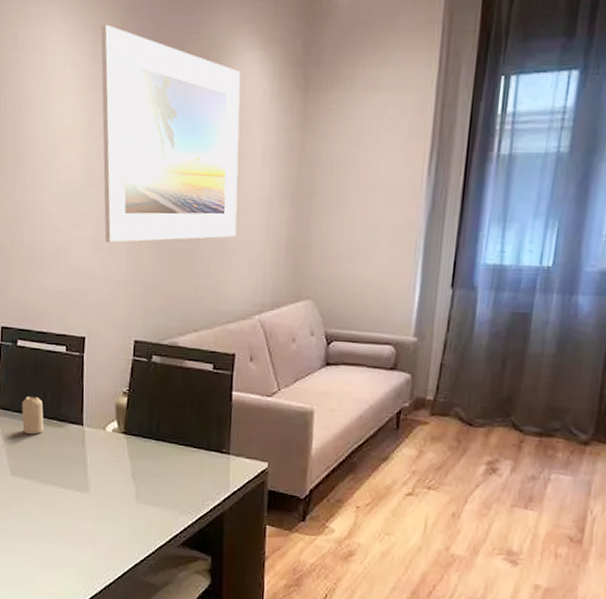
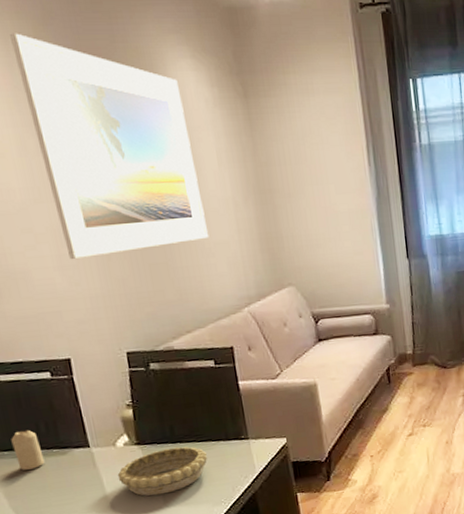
decorative bowl: none [100,444,186,490] -> present [117,446,208,496]

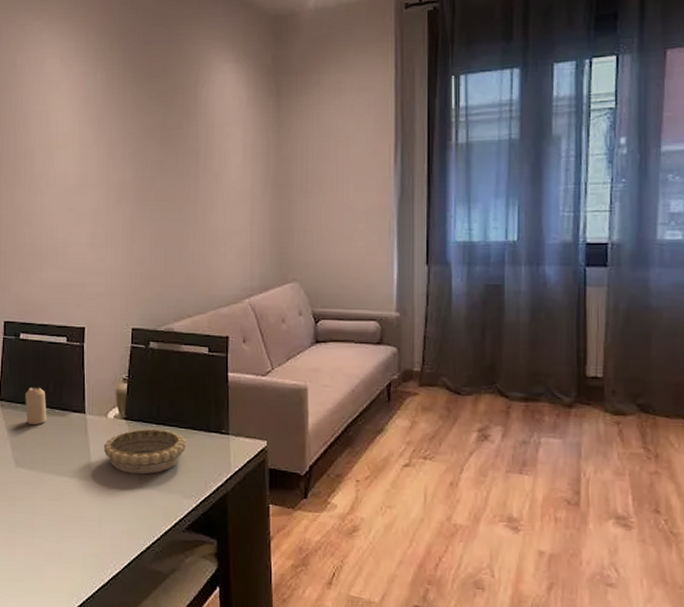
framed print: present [10,33,209,260] -> none [91,46,224,239]

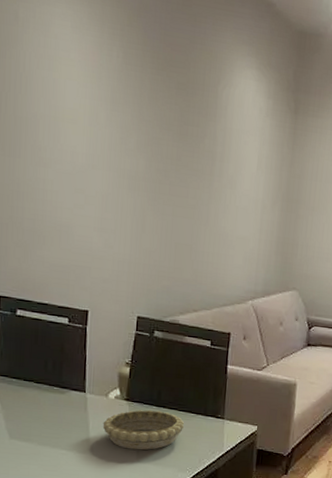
candle: present [25,387,47,425] -> none [21,364,45,400]

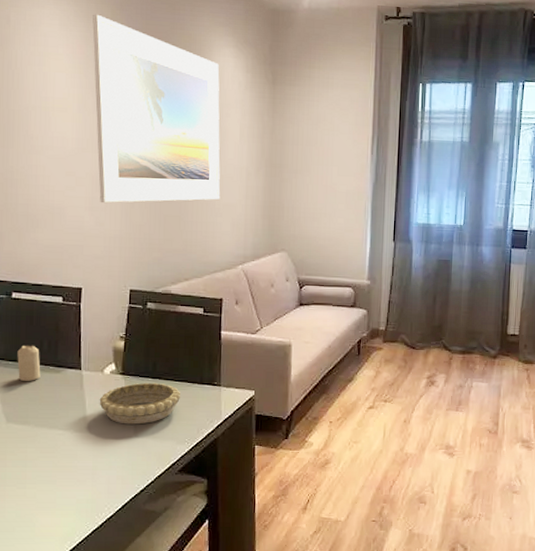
candle: none [21,364,45,400] -> present [17,345,41,381]
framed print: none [107,18,240,231] -> present [92,14,221,204]

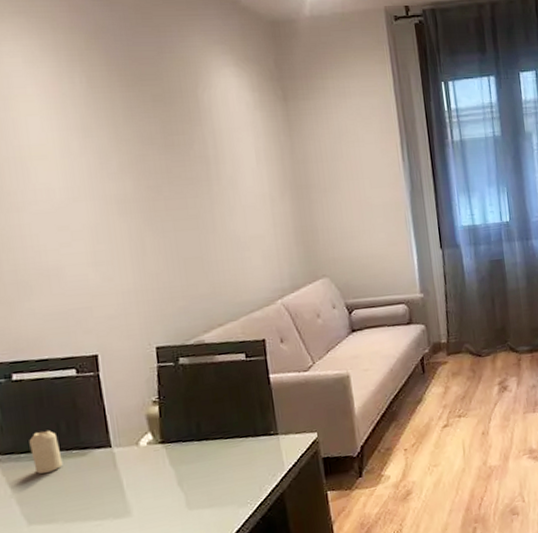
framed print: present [92,14,221,204] -> none [63,46,245,256]
decorative bowl: present [99,382,181,425] -> none [138,444,235,499]

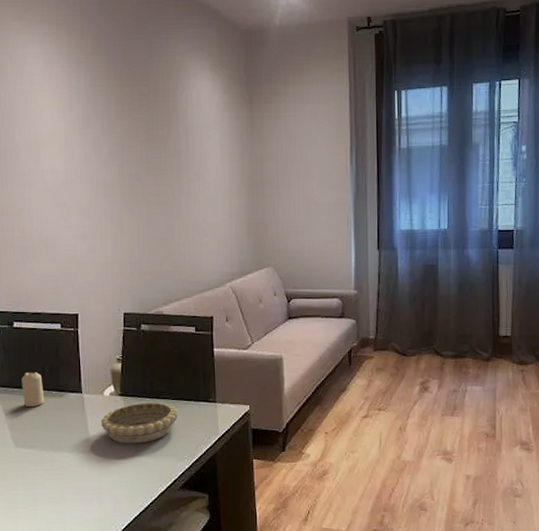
decorative bowl: none [138,444,235,499] -> present [101,402,179,444]

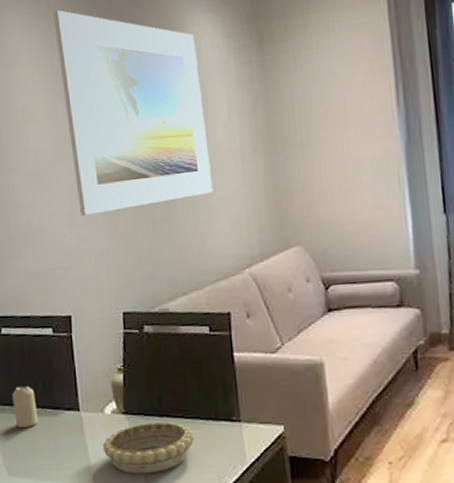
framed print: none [74,49,205,231] -> present [53,9,214,217]

